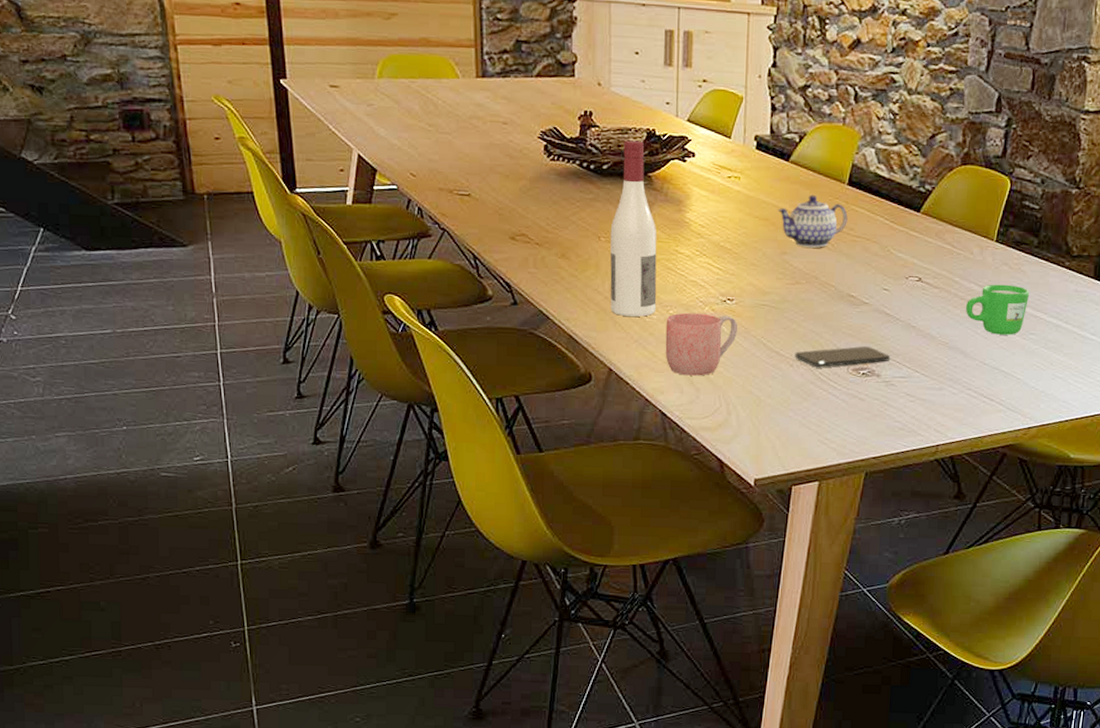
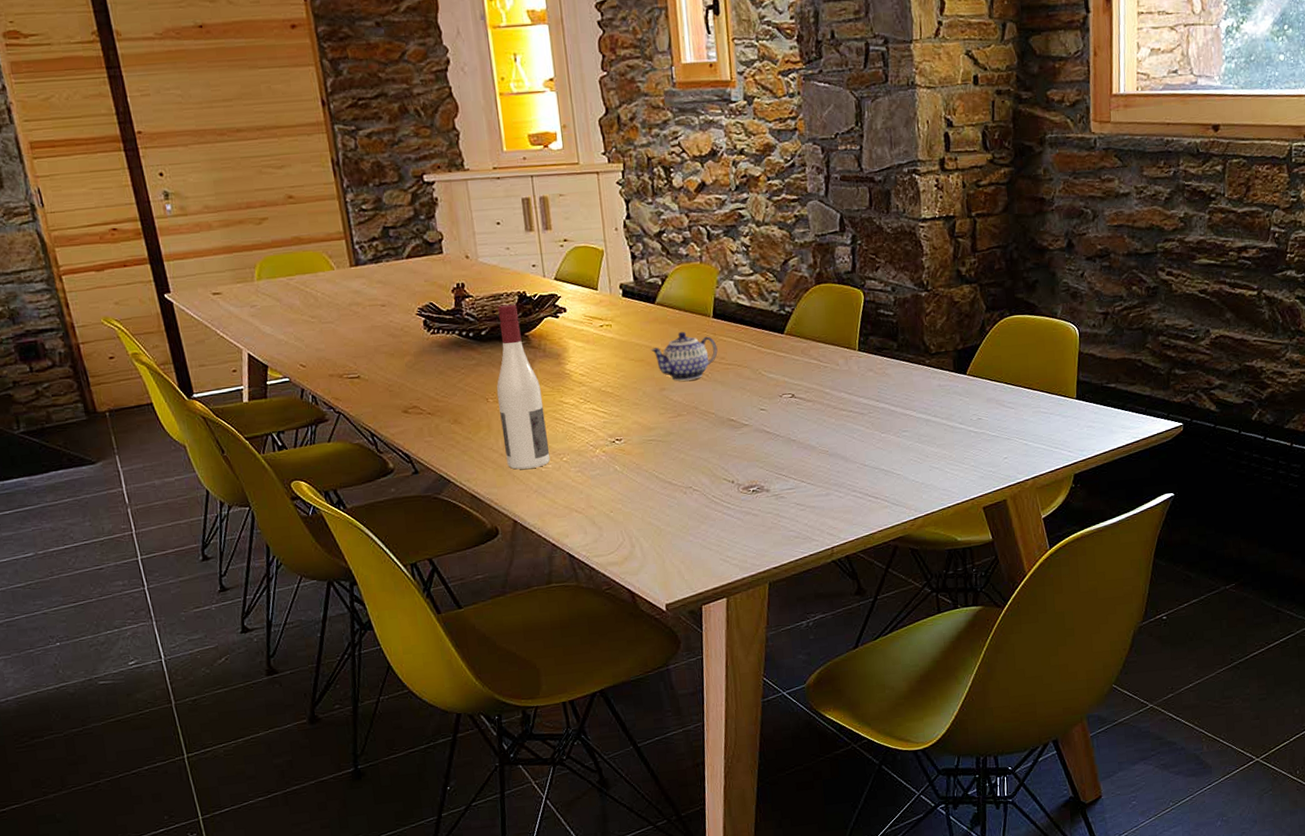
mug: present [665,312,737,376] -> none [561,455,630,517]
smartphone: present [795,346,891,367] -> none [686,464,777,491]
mug: present [965,284,1029,335] -> none [839,388,897,437]

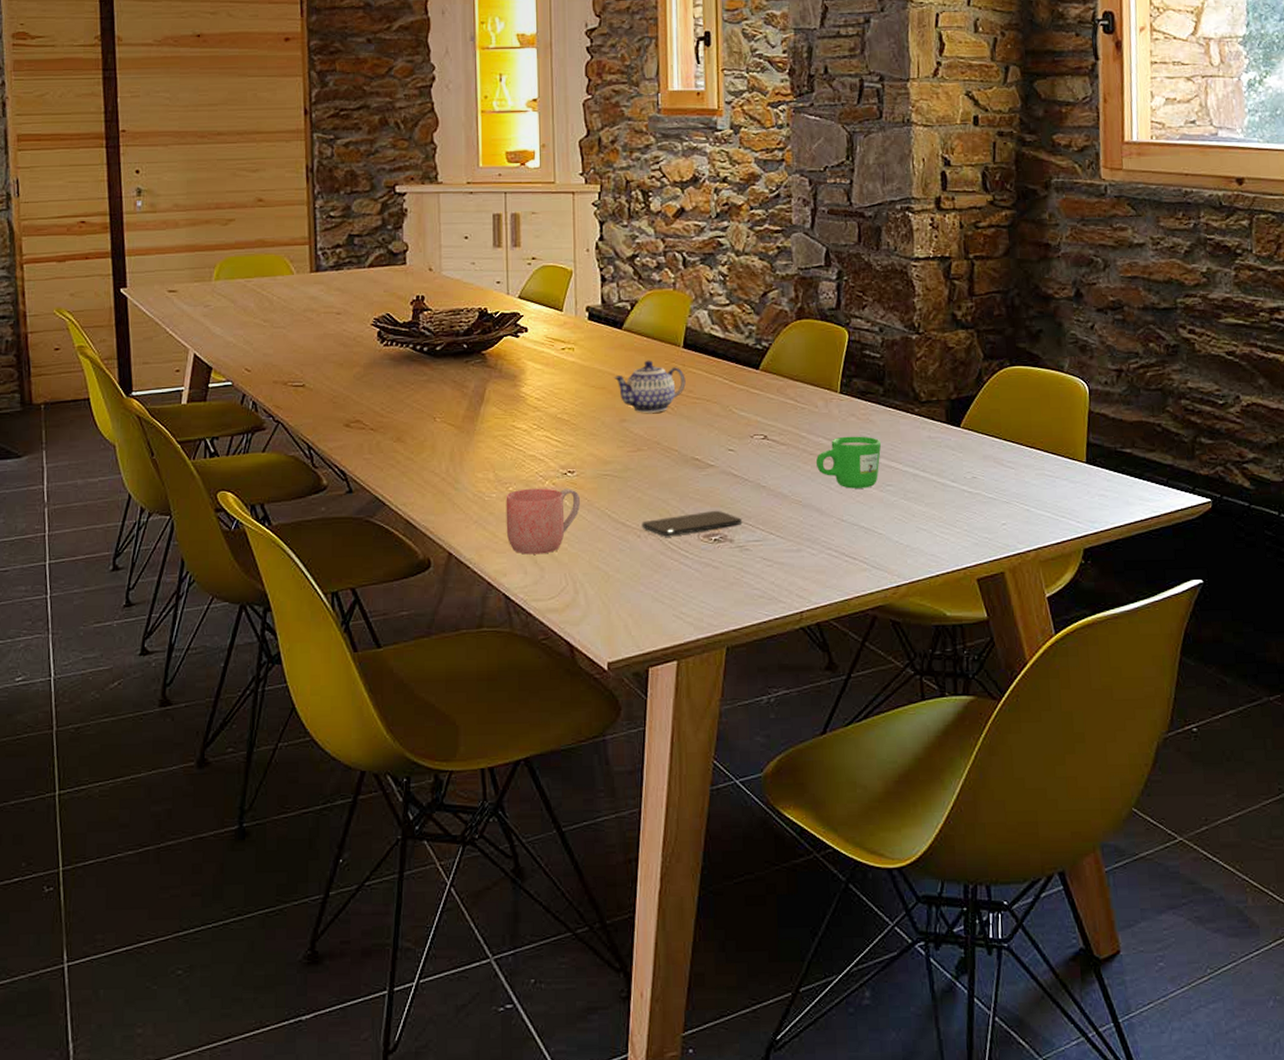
wine bottle: present [496,304,551,470] -> none [445,320,495,496]
mug: none [561,455,630,517] -> present [506,488,580,555]
smartphone: none [686,464,777,491] -> present [642,510,743,536]
mug: none [839,388,897,437] -> present [815,436,881,489]

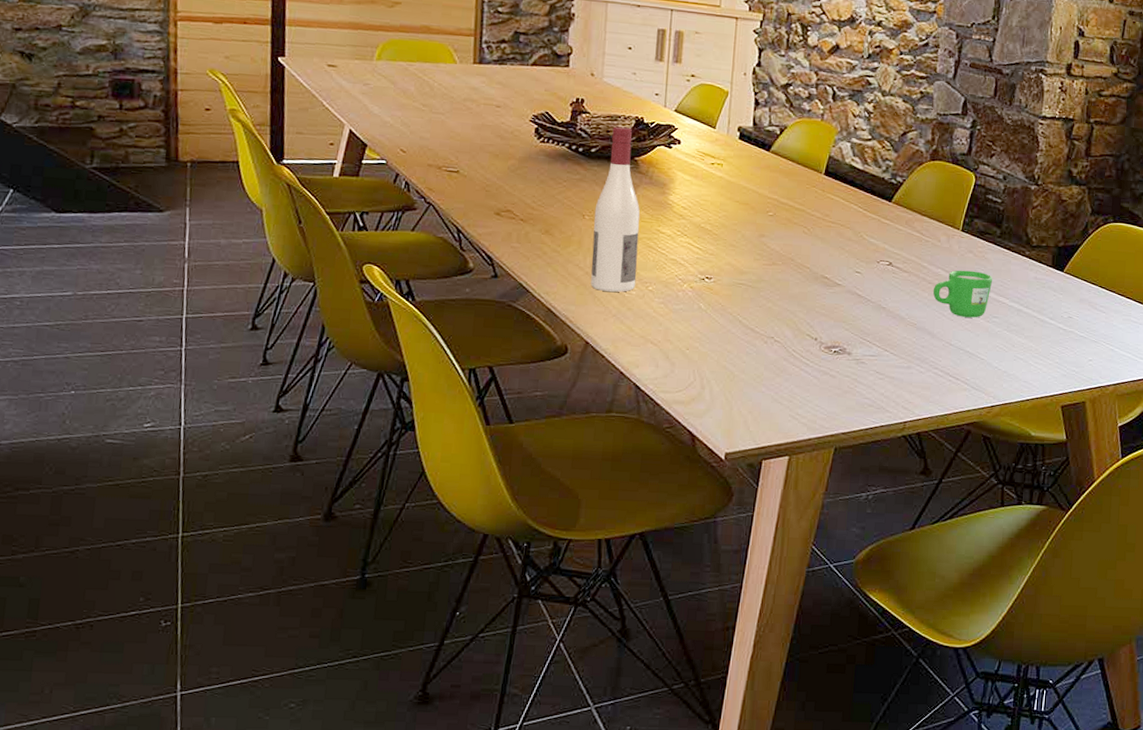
wine bottle: none [445,320,495,496] -> present [591,126,640,292]
mug: present [506,488,580,555] -> none [642,289,715,351]
teapot: present [614,360,686,413] -> none [757,182,824,232]
smartphone: present [642,510,743,536] -> none [769,325,862,345]

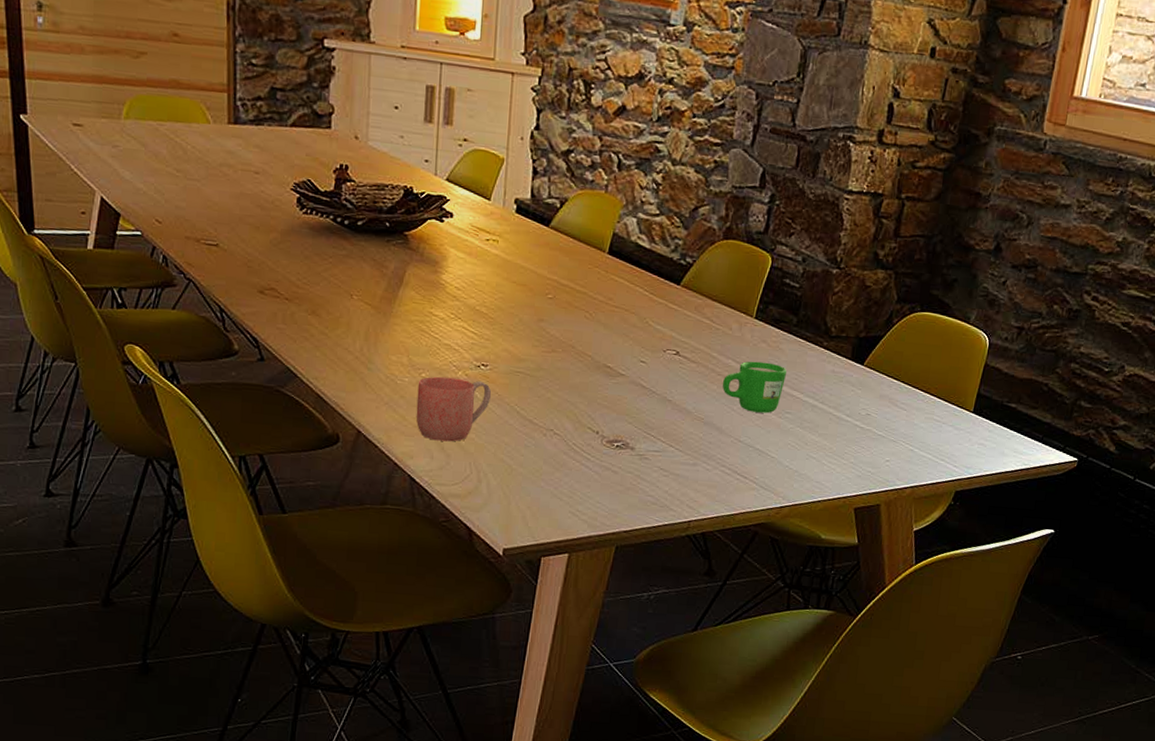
wine bottle: present [591,126,640,292] -> none [361,196,412,379]
mug: none [642,289,715,351] -> present [416,376,491,442]

